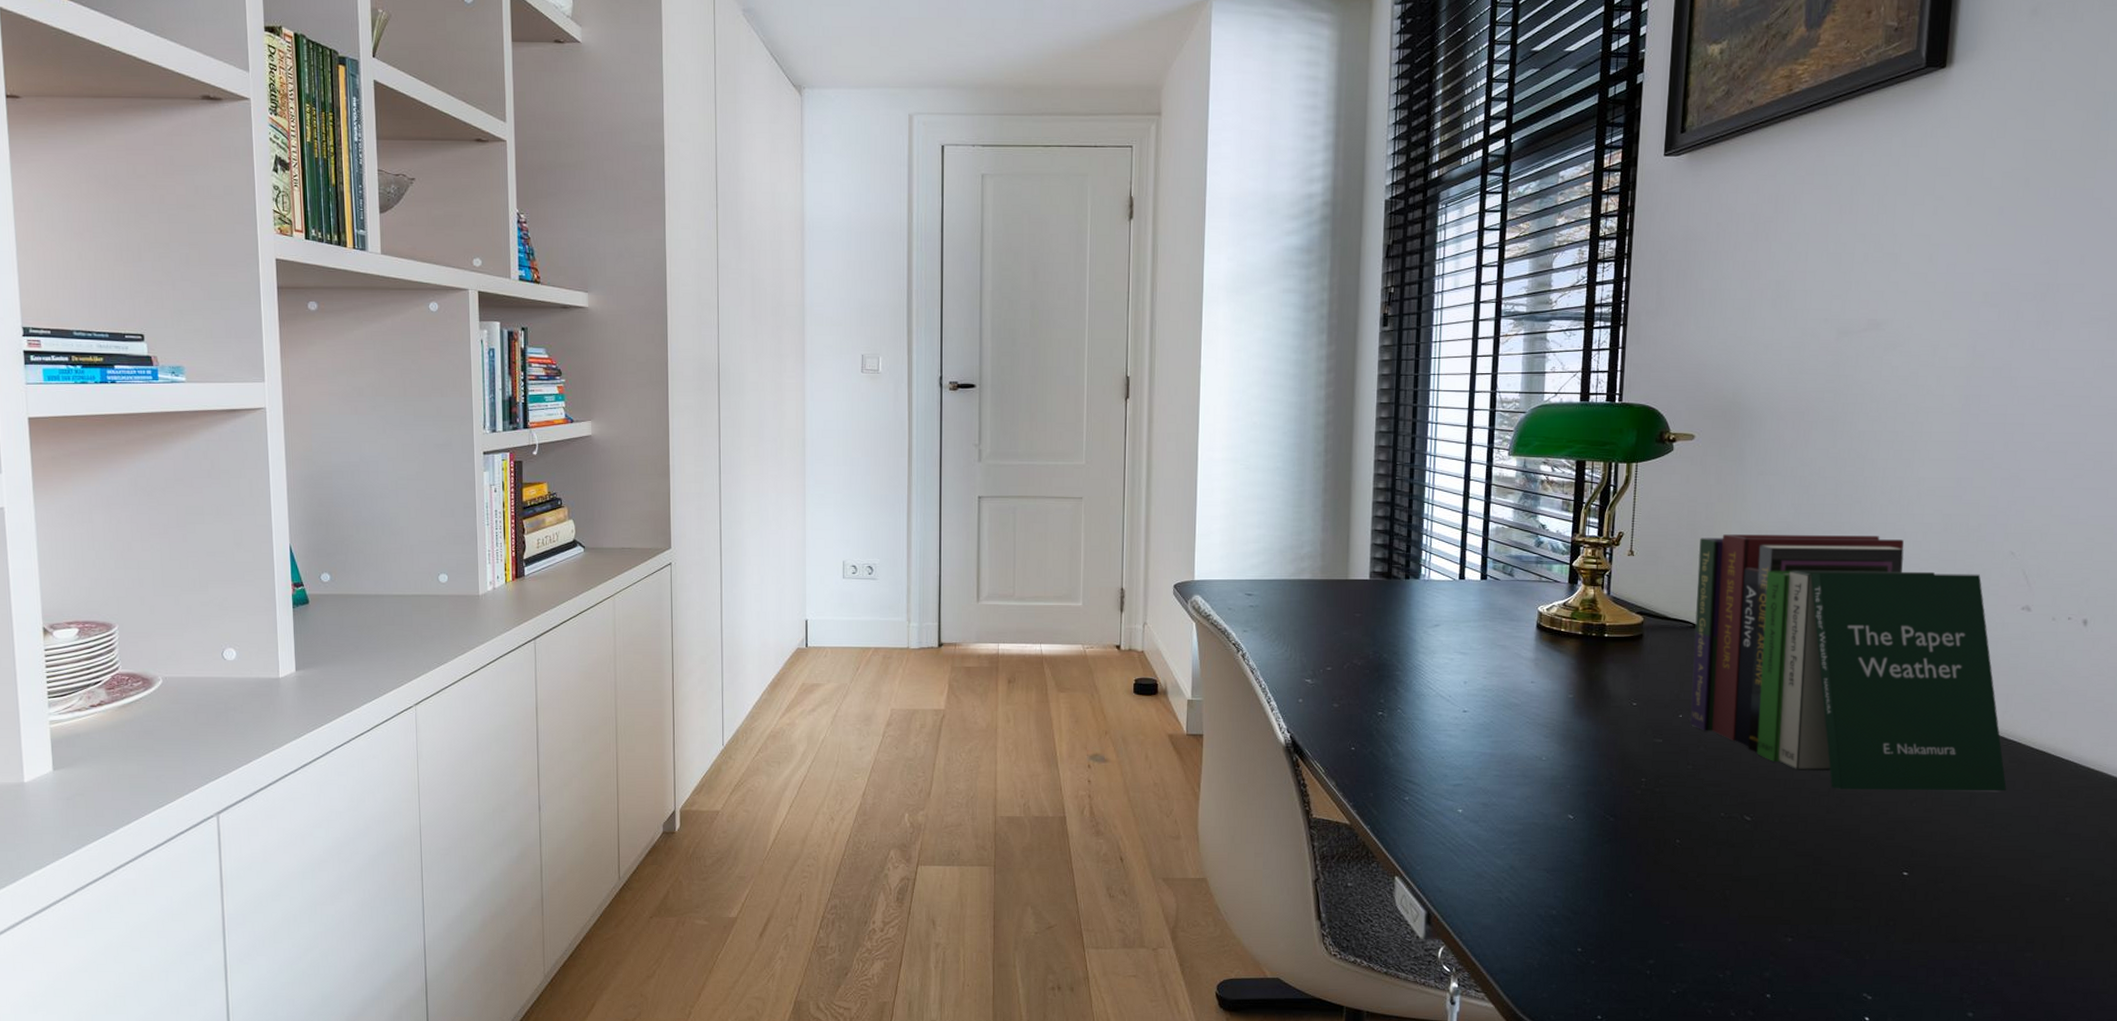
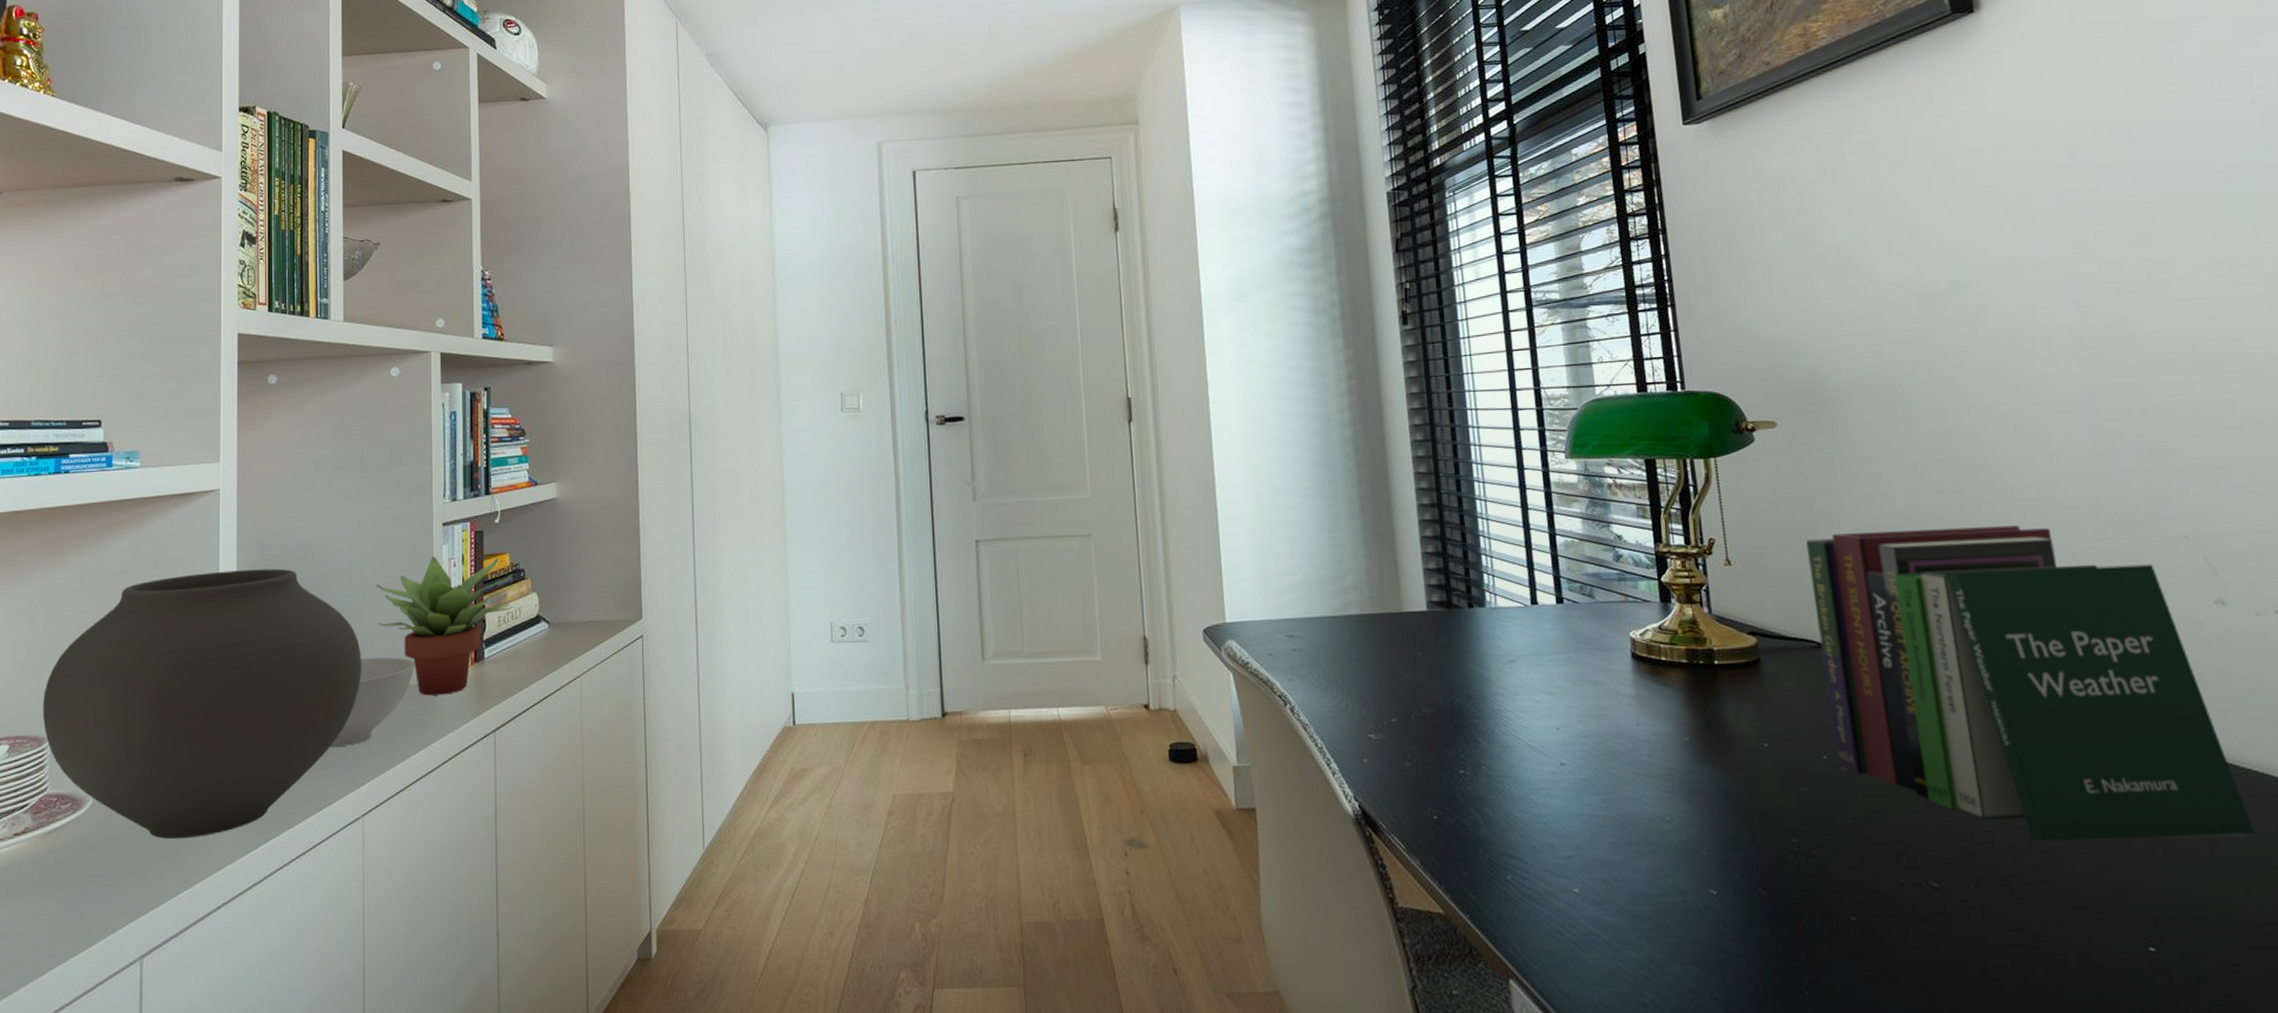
vase: none [107,484,410,717] -> present [42,568,361,839]
bowl: none [383,570,460,646] -> present [330,657,415,748]
succulent plant: none [422,482,552,605] -> present [377,557,514,696]

